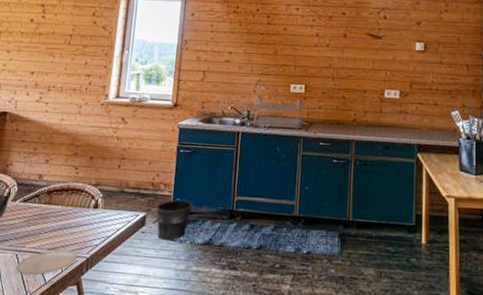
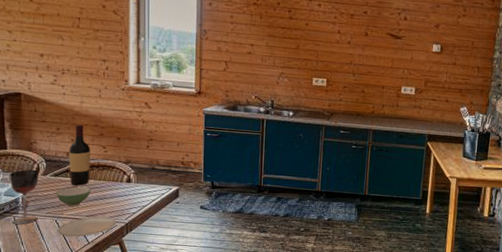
bowl: none [21,214,57,238] -> present [56,186,91,207]
wine bottle: none [38,143,64,213] -> present [69,124,91,186]
bucket: present [151,199,192,241] -> none [185,176,222,210]
dish rack: present [253,94,303,130] -> none [277,86,325,119]

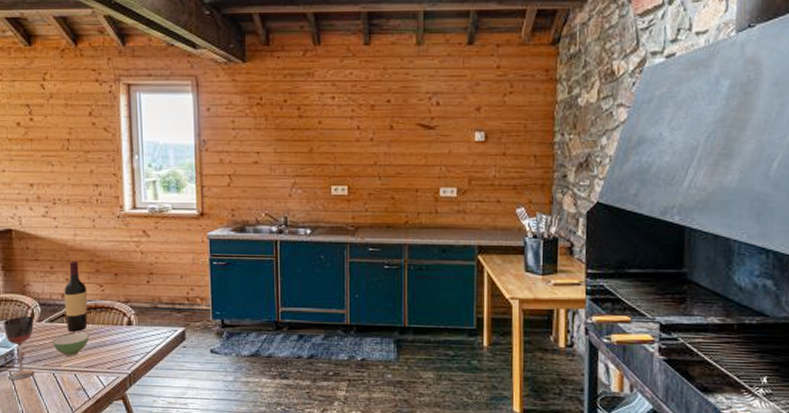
plate: present [57,216,117,237] -> none [55,367,119,393]

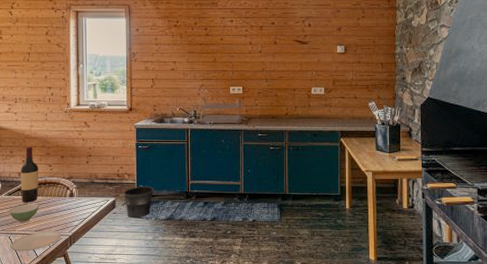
plate: none [55,367,119,393] -> present [10,231,62,252]
bucket: none [192,313,234,354] -> present [121,186,154,219]
dish rack: none [290,198,348,235] -> present [199,96,242,124]

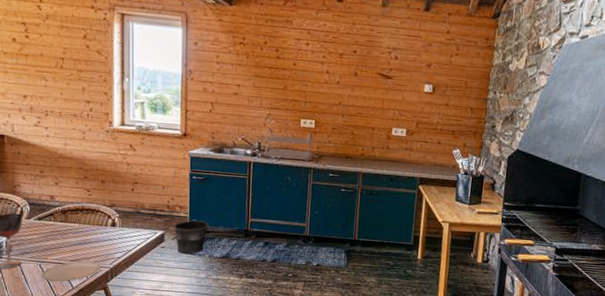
bowl: present [9,204,40,223] -> none [40,230,76,251]
wine bottle: present [20,146,39,203] -> none [53,167,75,230]

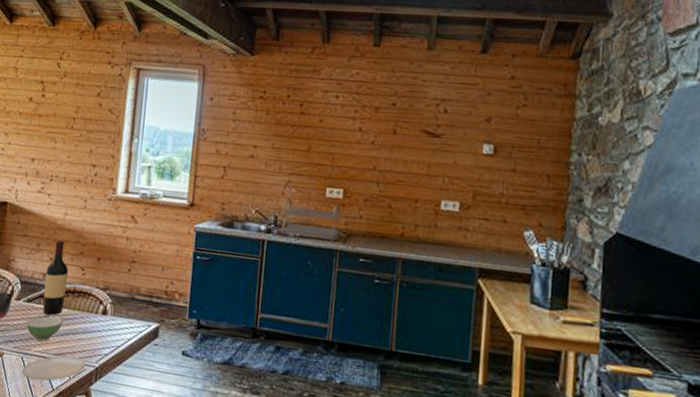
bowl: none [40,230,76,251] -> present [26,316,64,342]
wine bottle: none [53,167,75,230] -> present [43,240,69,316]
bucket: present [170,220,208,255] -> none [165,311,210,357]

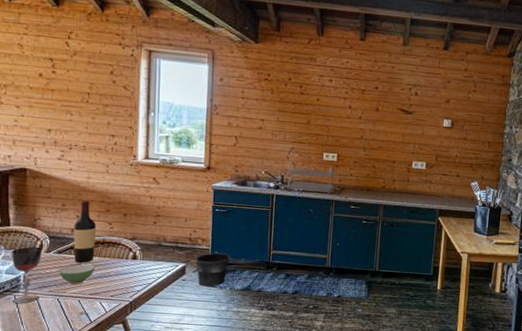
plate: present [21,355,86,381] -> none [58,294,121,316]
bucket: none [165,311,210,357] -> present [191,252,230,287]

